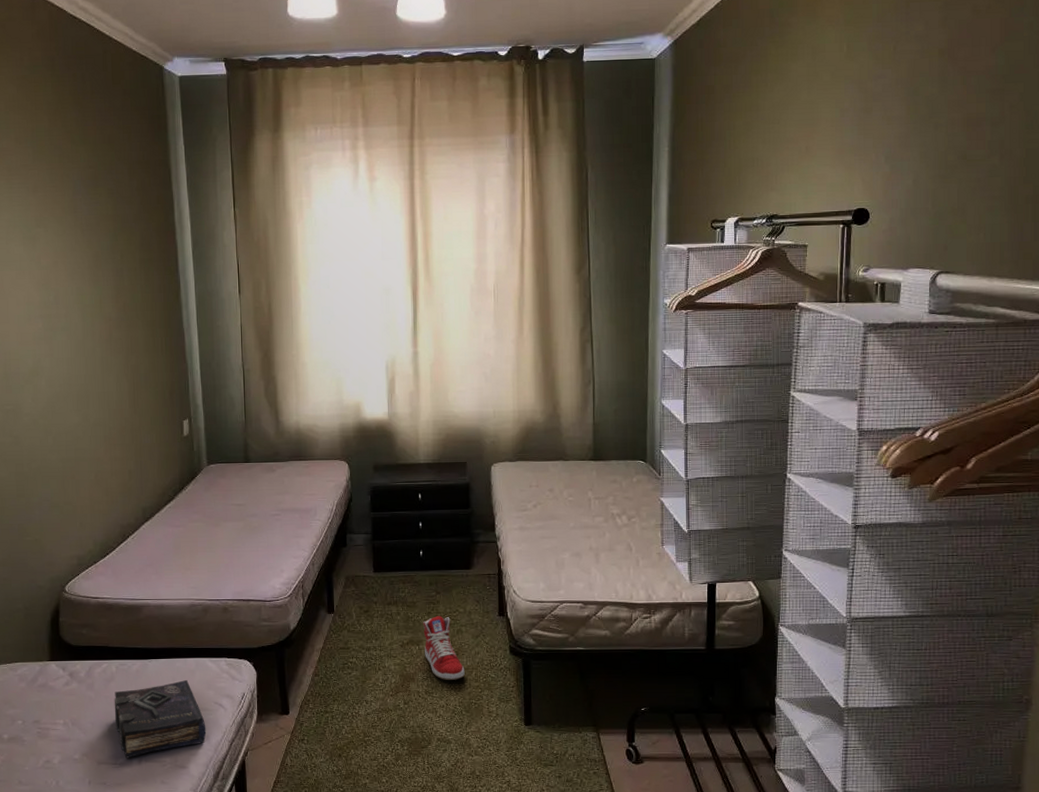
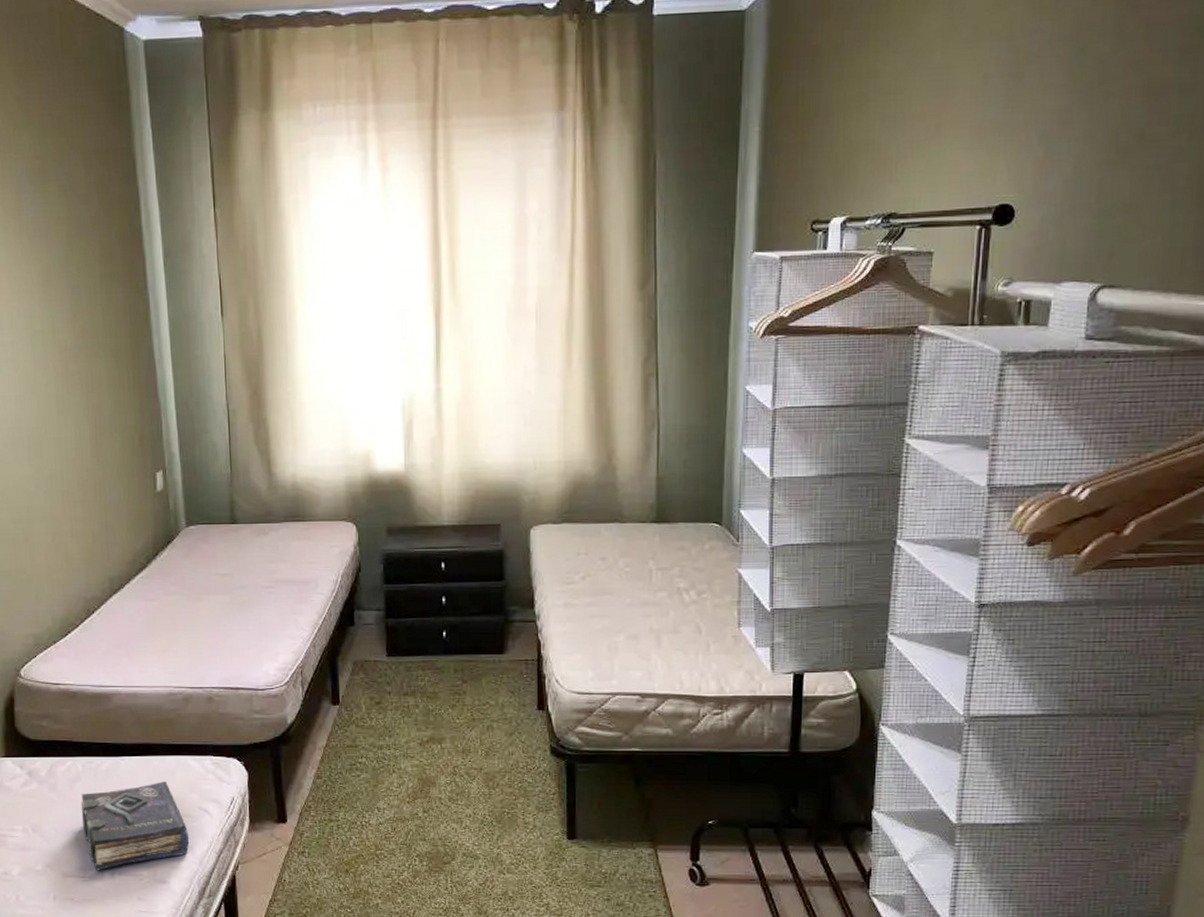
sneaker: present [423,616,465,680] -> none [446,709,496,785]

